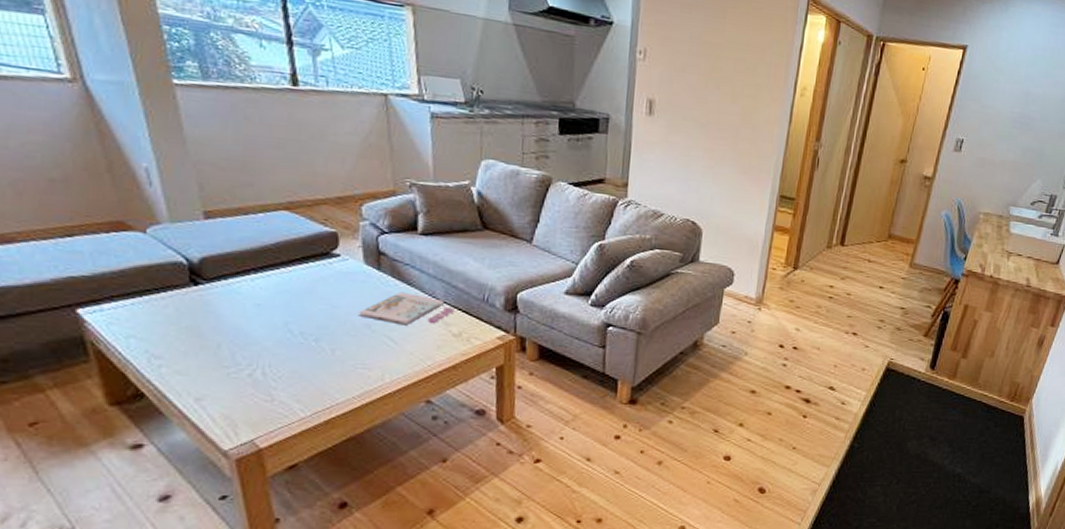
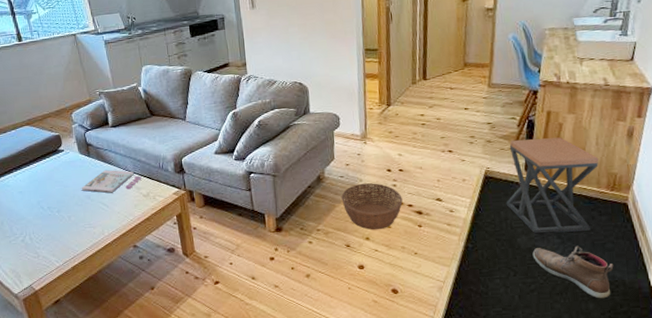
basket: none [718,358,791,415] -> present [341,183,403,230]
stool: none [903,331,1006,442] -> present [506,137,599,234]
boot: none [919,455,998,517] -> present [532,245,614,299]

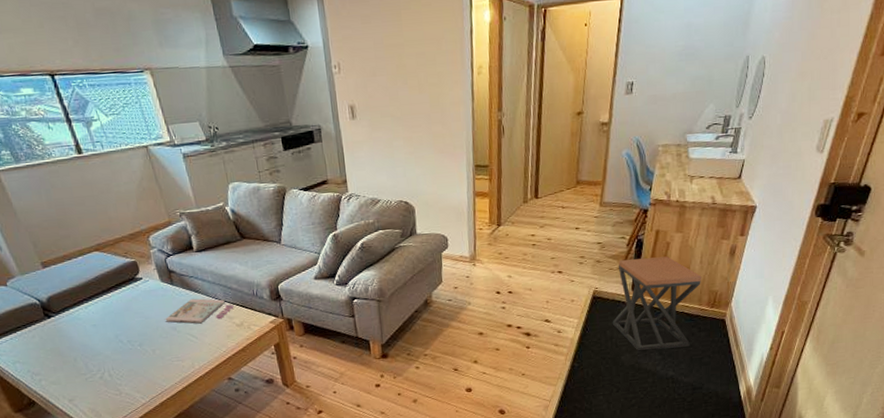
basket: present [341,183,403,230] -> none [449,306,511,353]
boot: present [532,245,614,299] -> none [635,361,709,410]

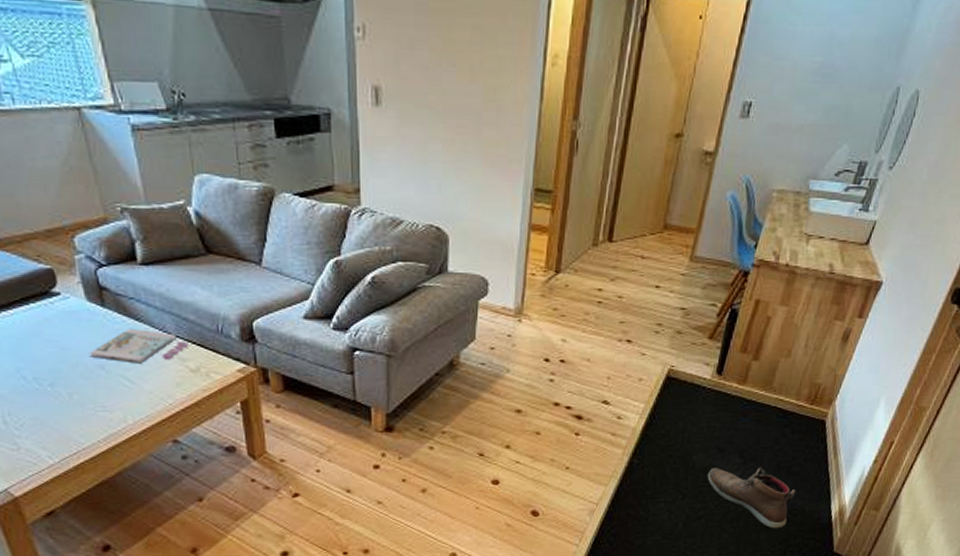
stool: present [612,256,702,351] -> none [686,333,805,451]
boot: none [635,361,709,410] -> present [707,467,796,529]

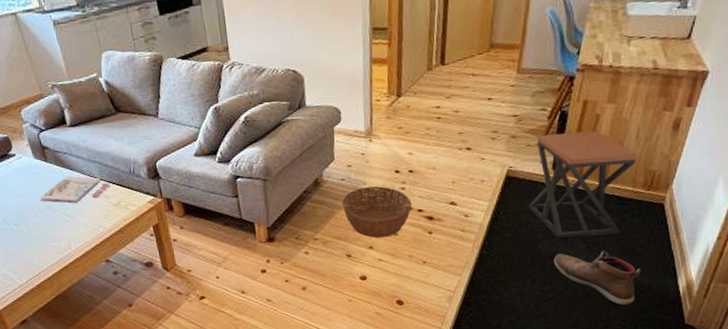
basket: none [479,375,560,435] -> present [342,186,412,238]
stool: none [686,333,805,451] -> present [528,131,638,239]

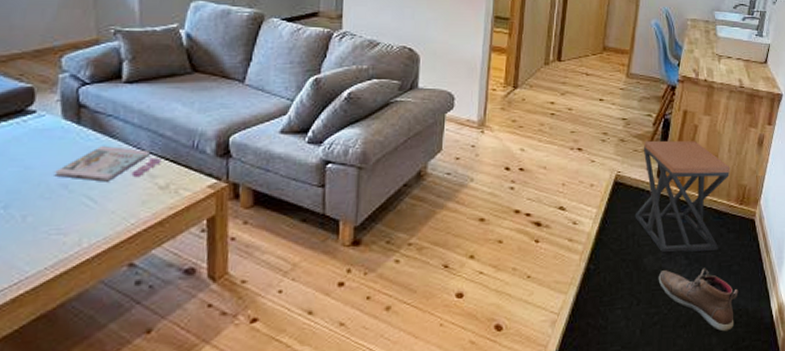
basket: present [342,186,412,238] -> none [445,184,520,245]

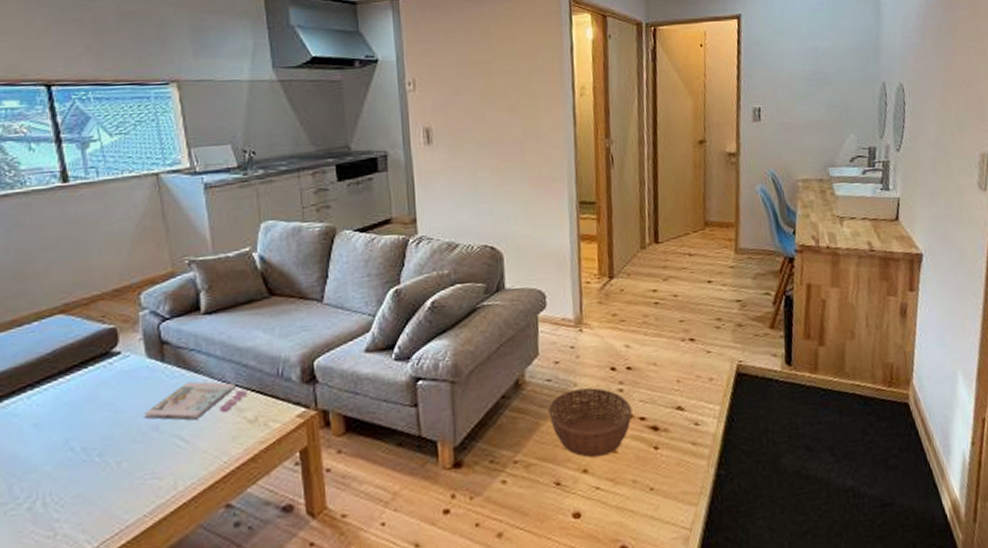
basket: none [445,184,520,245] -> present [548,387,632,457]
stool: present [635,140,731,253] -> none [764,318,872,451]
boot: present [658,268,739,332] -> none [801,464,901,539]

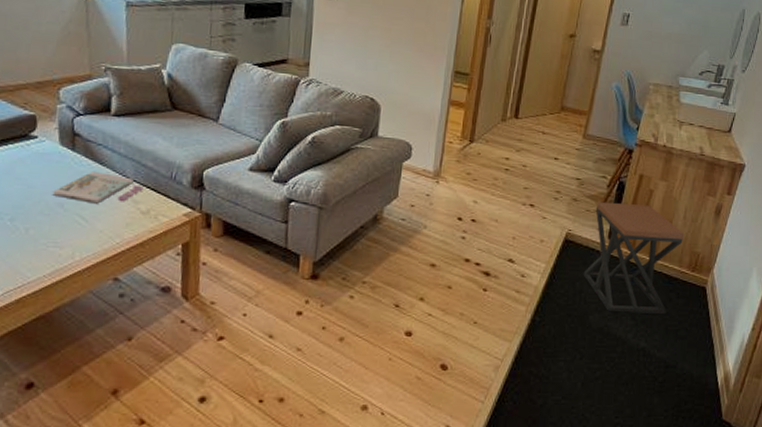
basket: present [548,387,632,457] -> none [398,231,470,289]
stool: none [764,318,872,451] -> present [583,201,685,314]

